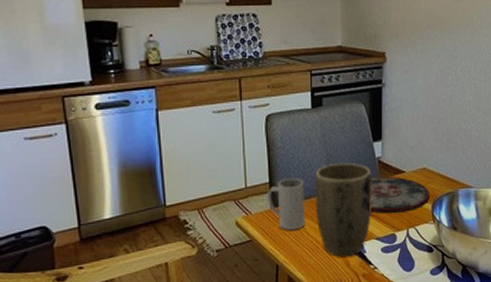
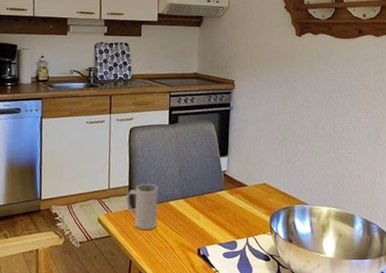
plant pot: present [314,162,372,257] -> none [166,173,218,259]
plate: present [371,176,430,214] -> none [215,188,269,223]

